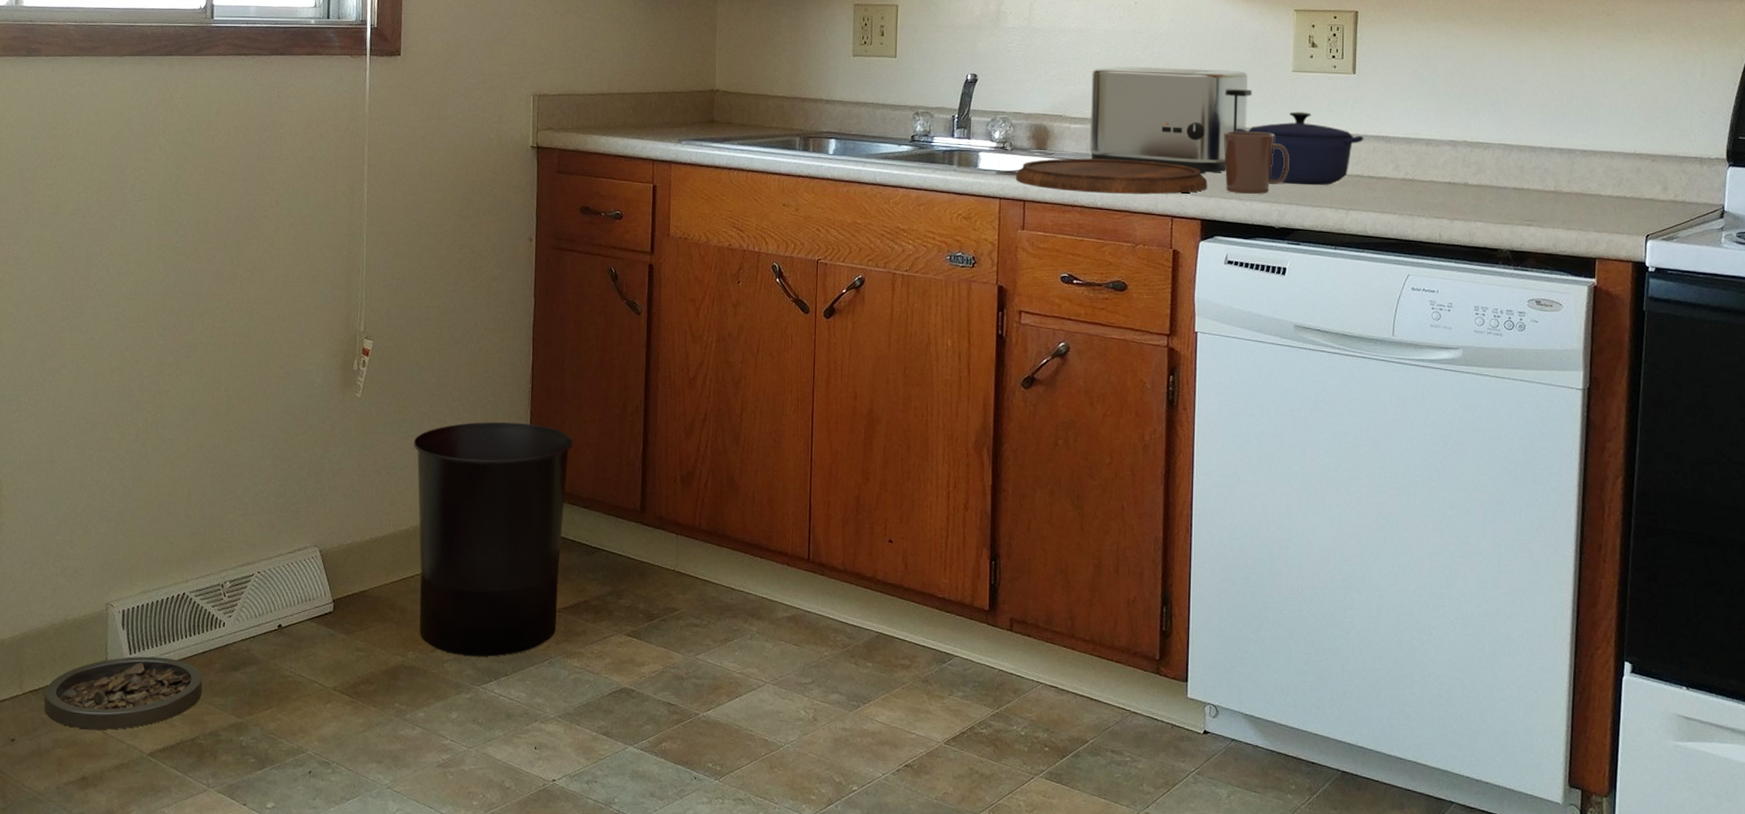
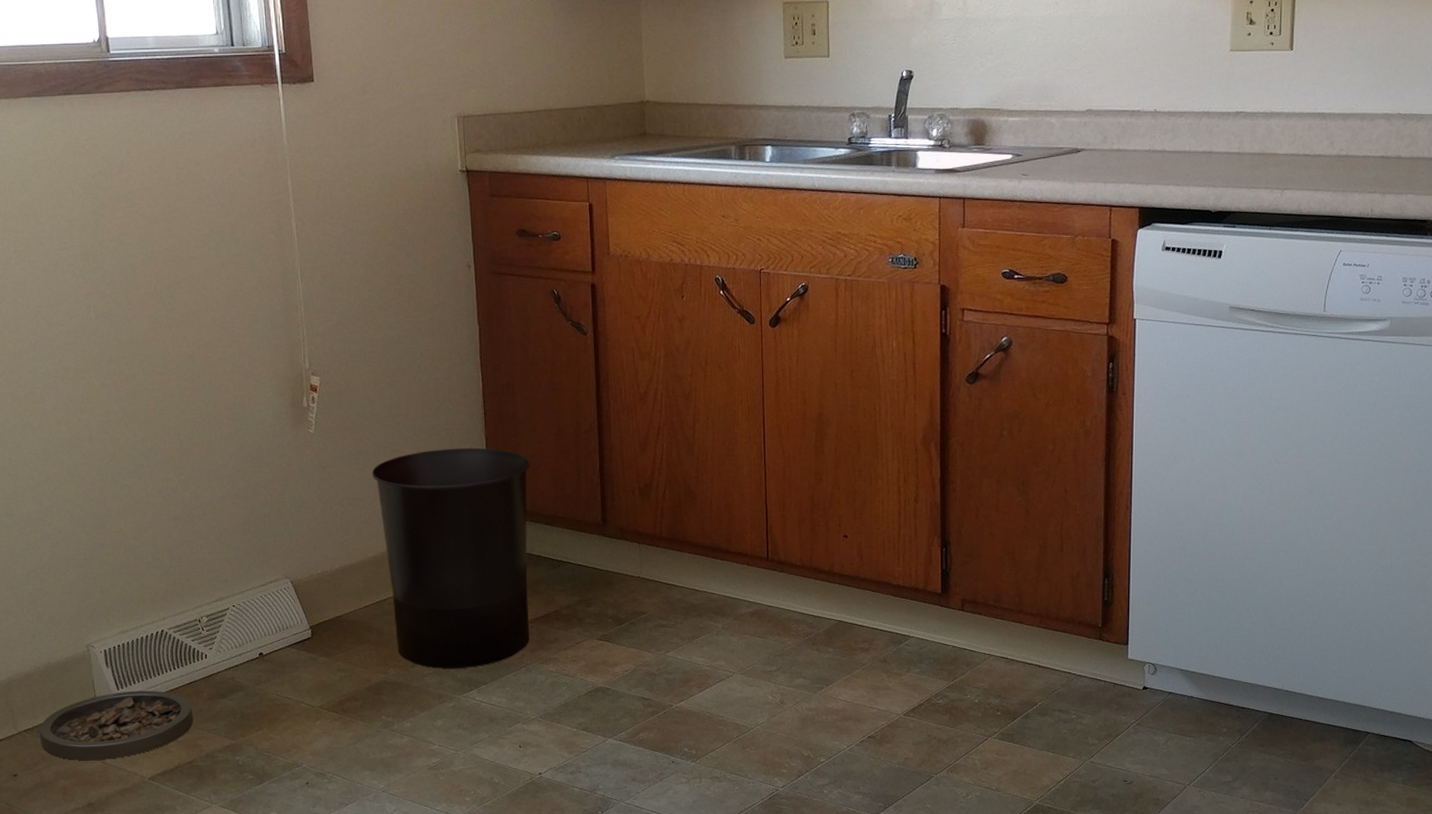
cutting board: present [1015,158,1208,195] -> none [954,151,1145,187]
toaster: present [1089,66,1252,174] -> none [1028,52,1189,161]
mug: present [1223,131,1289,195] -> none [1160,115,1226,180]
cooking pot: present [1234,111,1364,186] -> none [1172,92,1300,167]

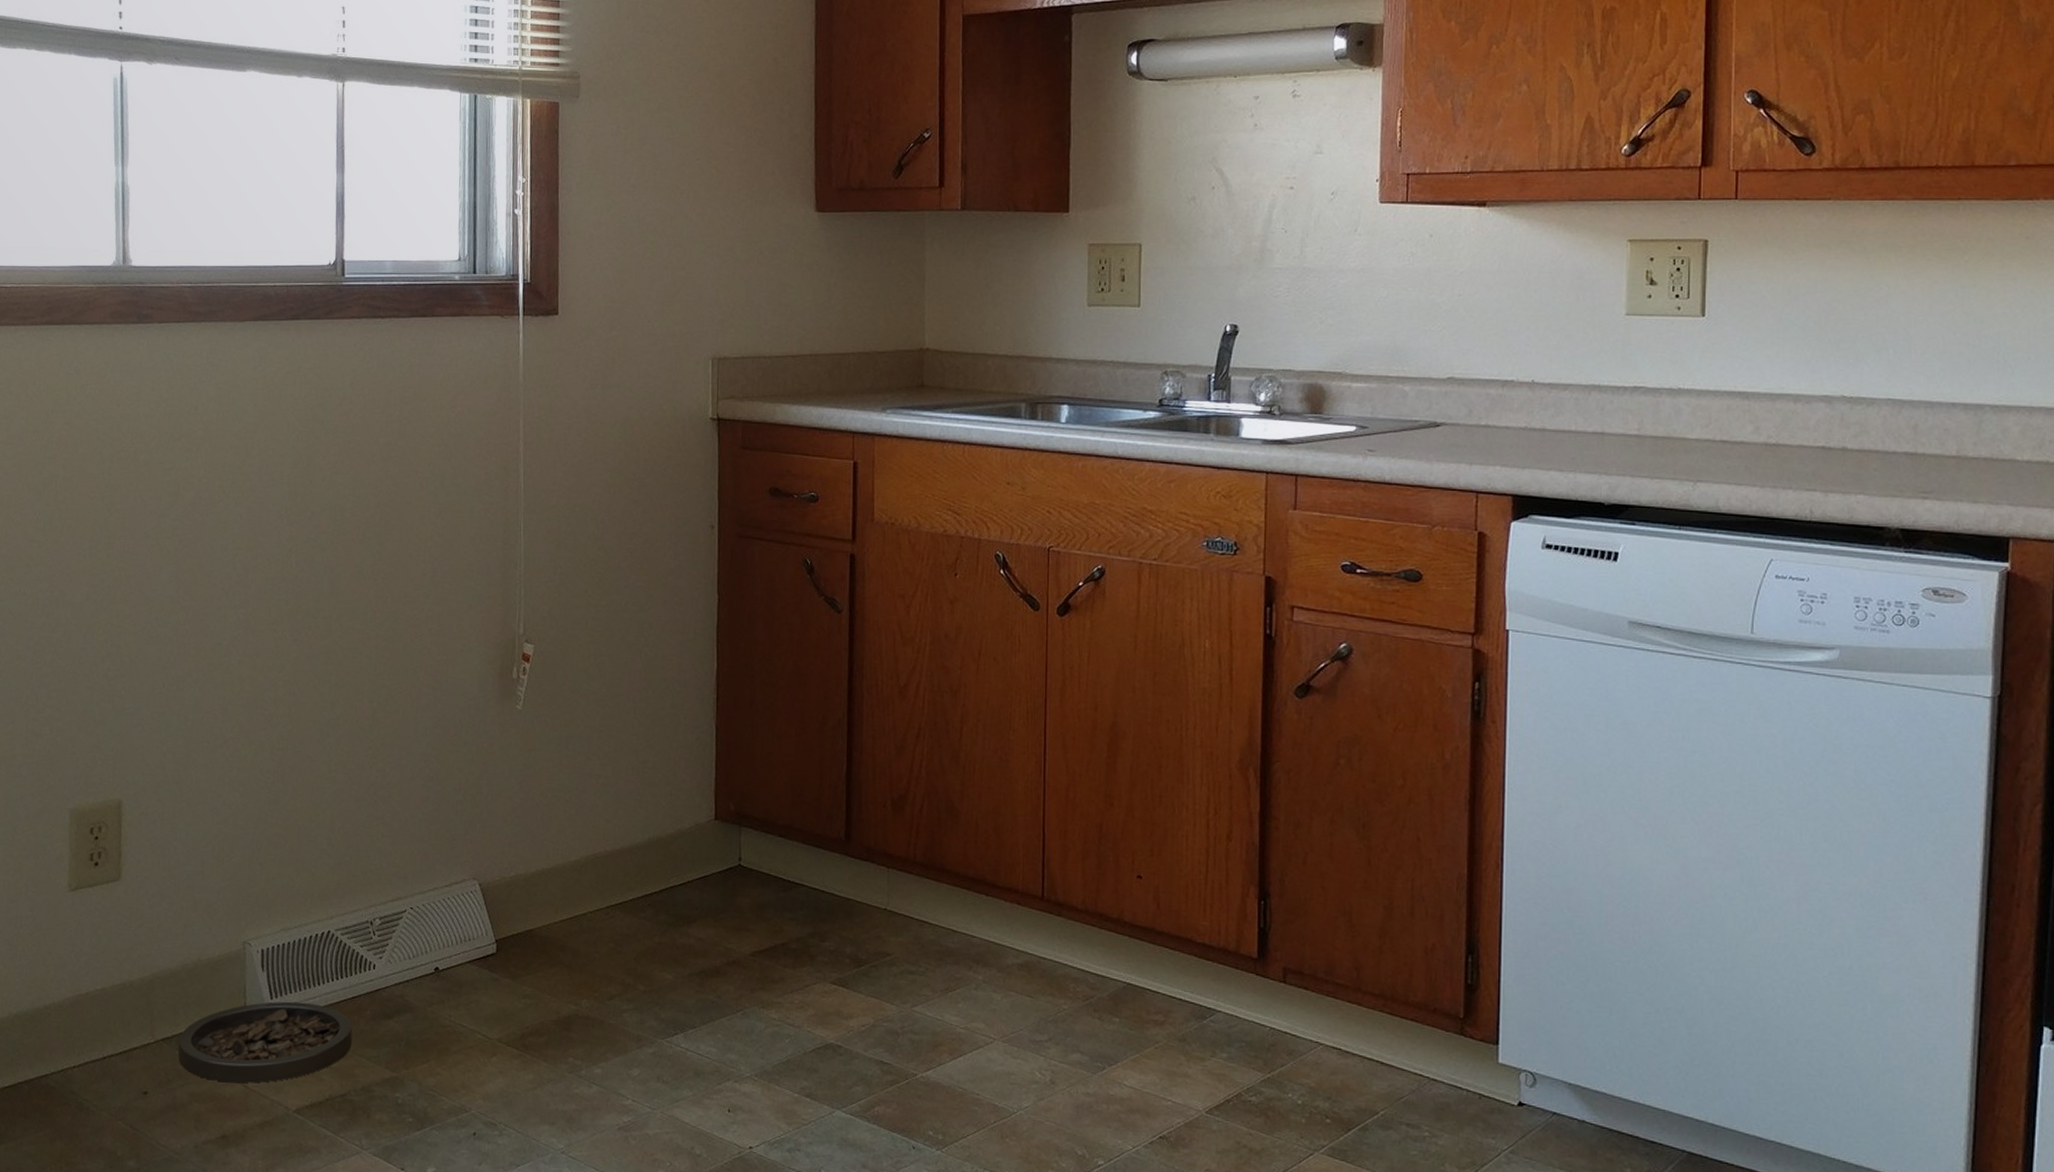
waste bin: present [371,447,530,669] -> none [582,737,765,1006]

